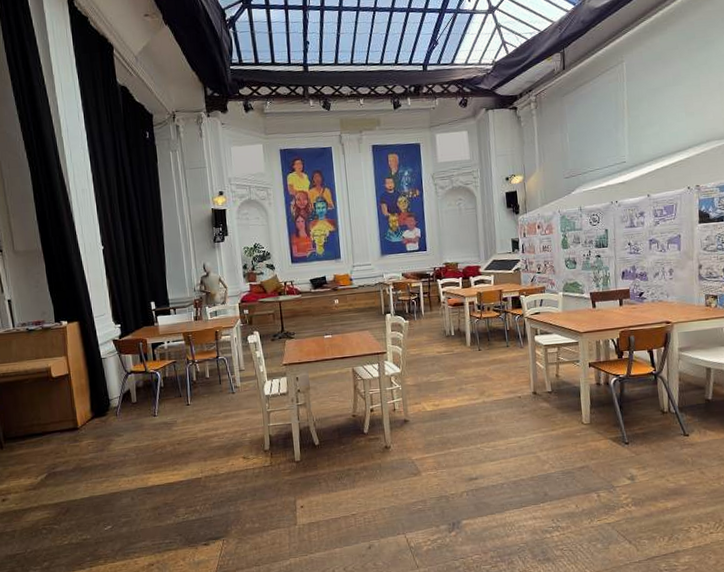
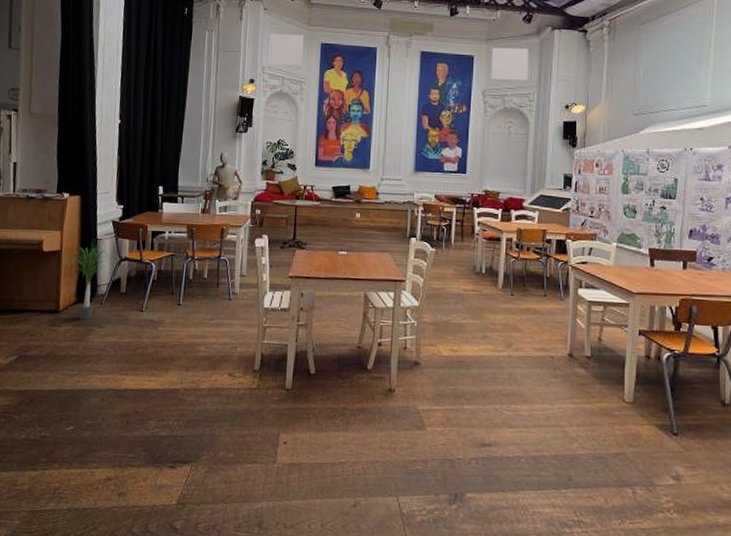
potted plant: none [71,359,123,432] -> present [59,240,116,320]

